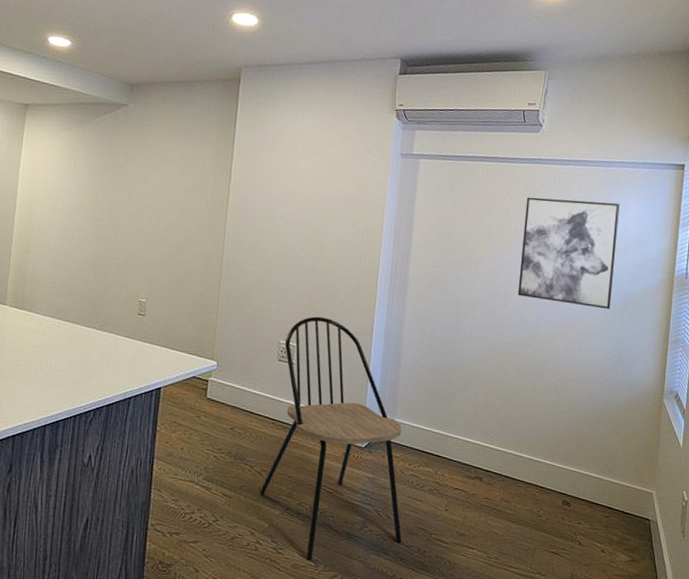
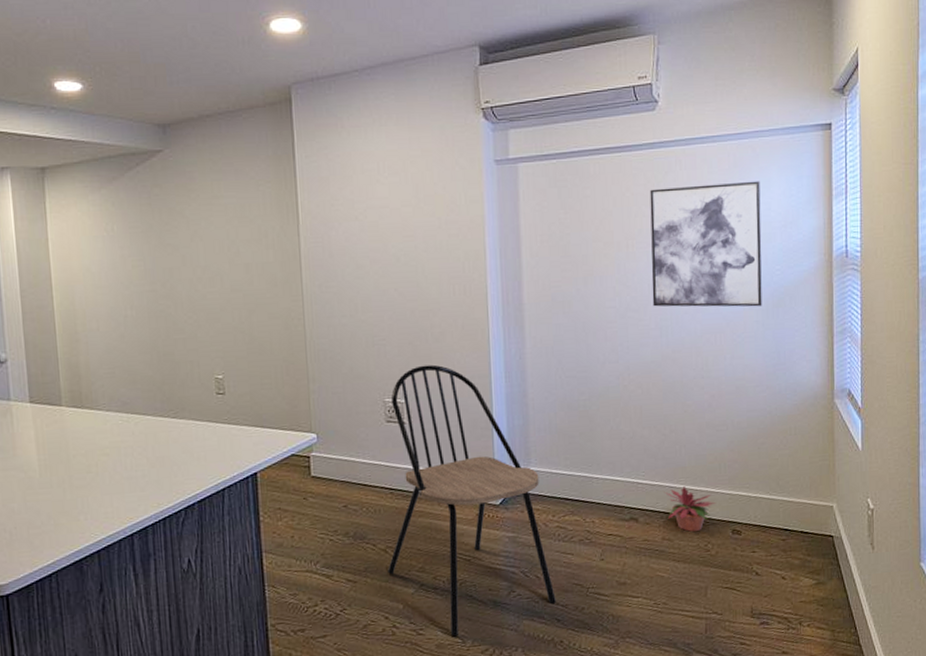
potted plant: none [507,455,552,498] -> present [664,485,716,532]

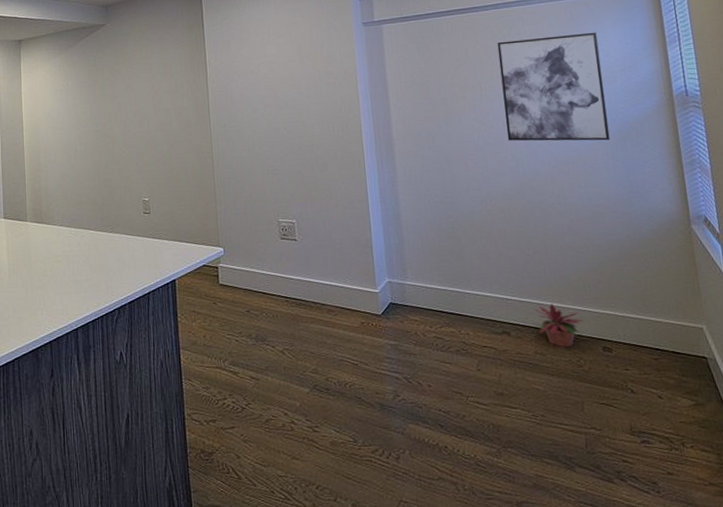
dining chair: present [388,364,557,636] -> none [284,190,439,435]

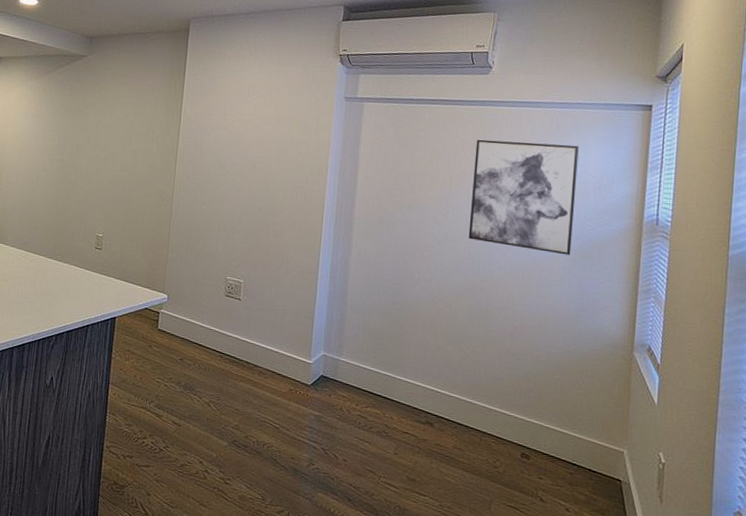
potted plant: present [532,303,584,348] -> none [460,402,508,448]

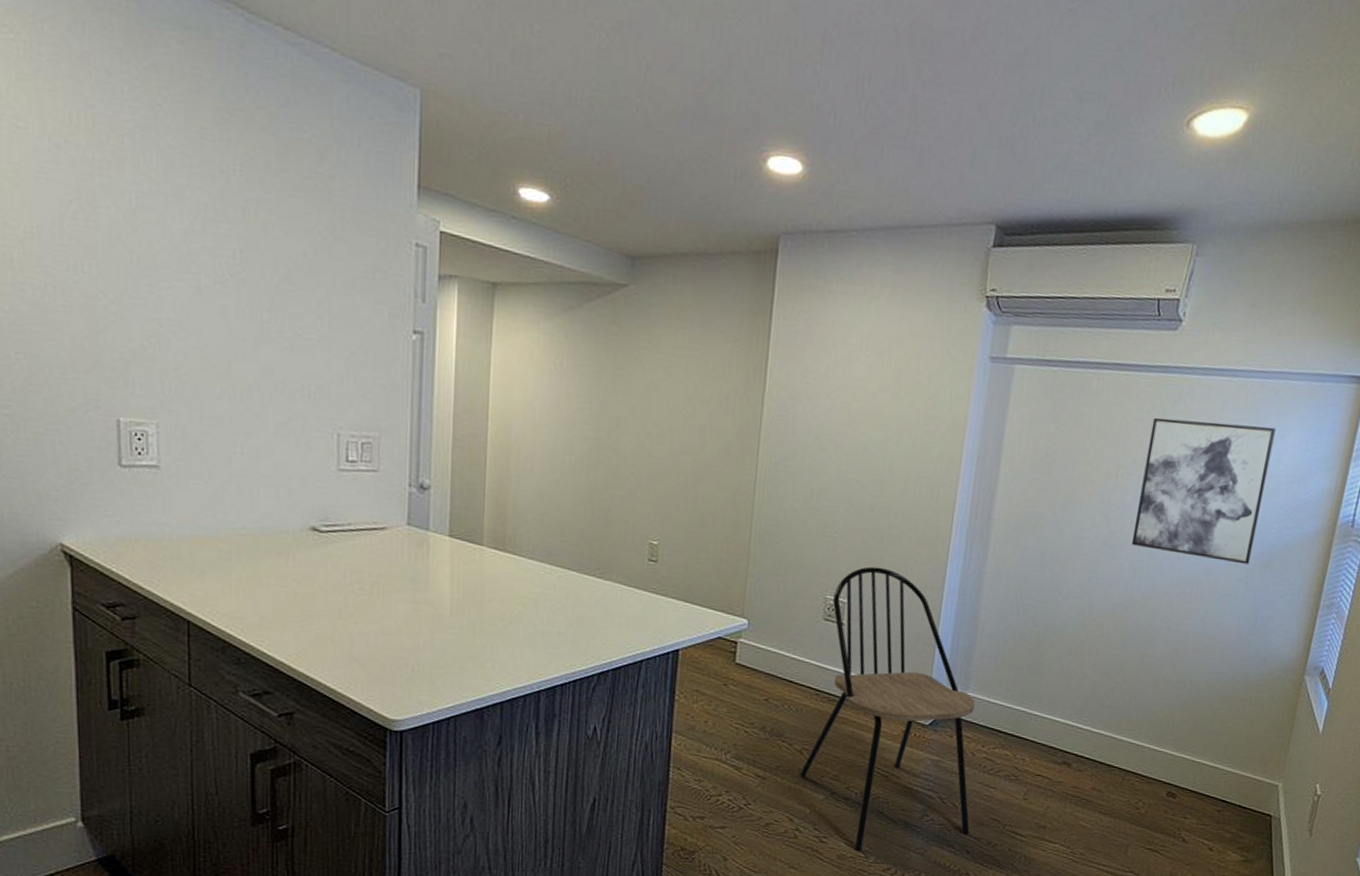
dining chair: none [208,254,351,492] -> present [800,566,976,849]

